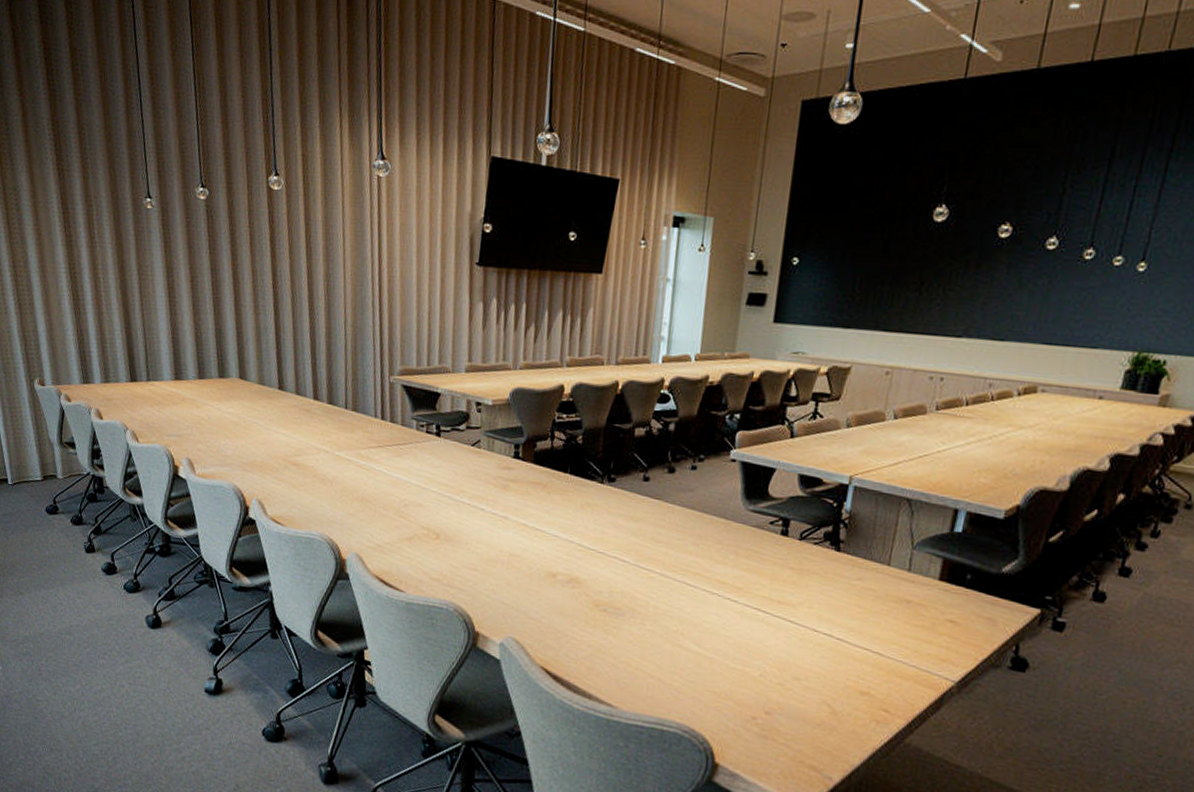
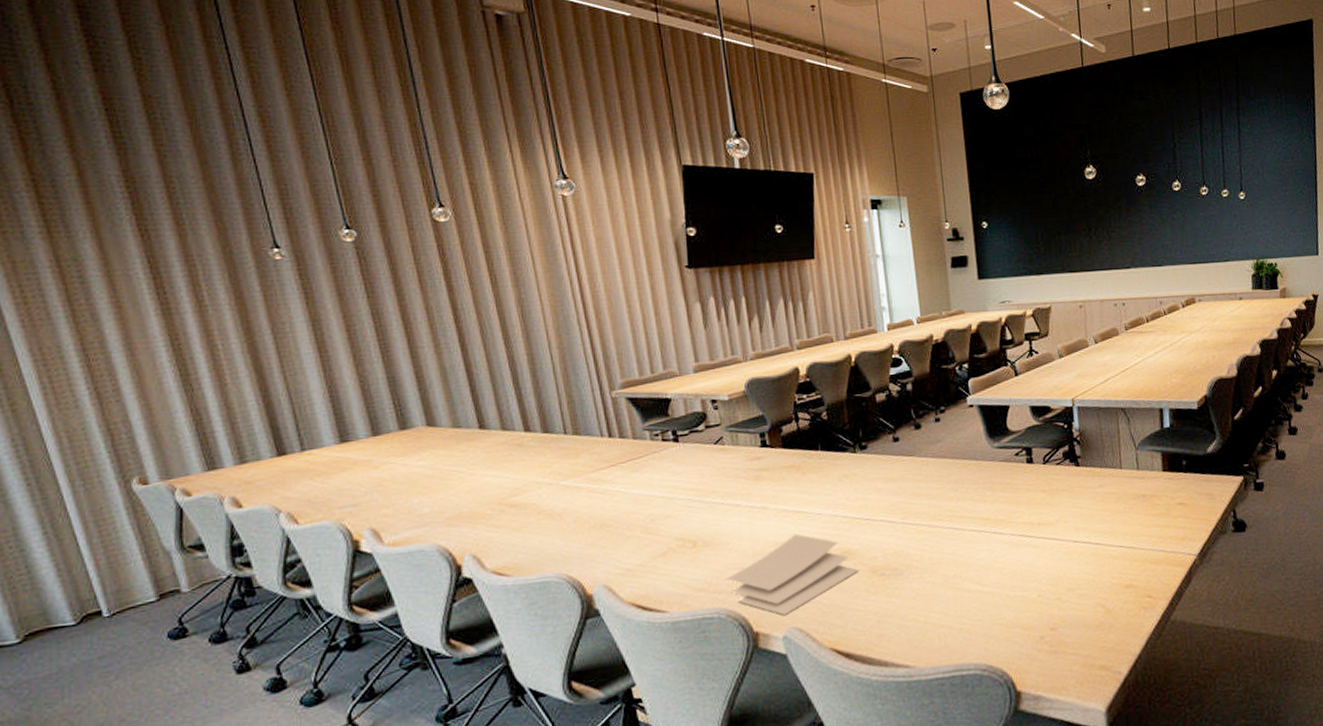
papers: none [460,549,583,624] -> present [726,533,860,615]

